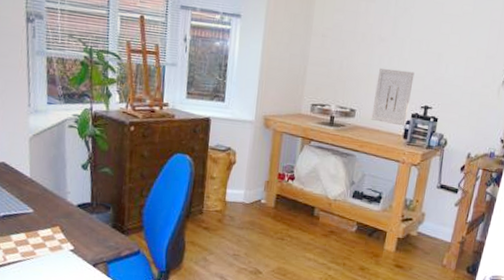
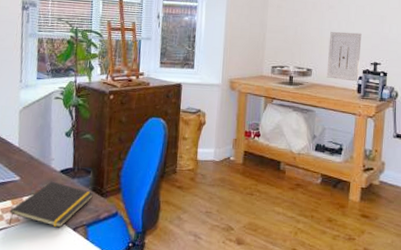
notepad: none [23,215,115,264] -> present [8,181,94,228]

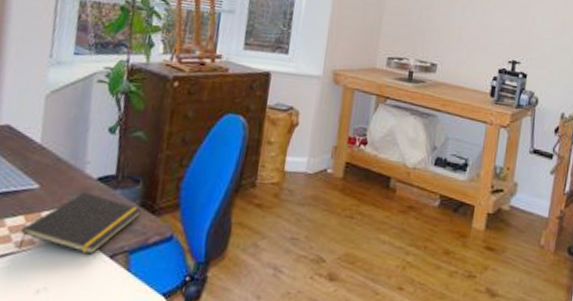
wall art: present [326,31,362,82] -> none [454,19,500,83]

